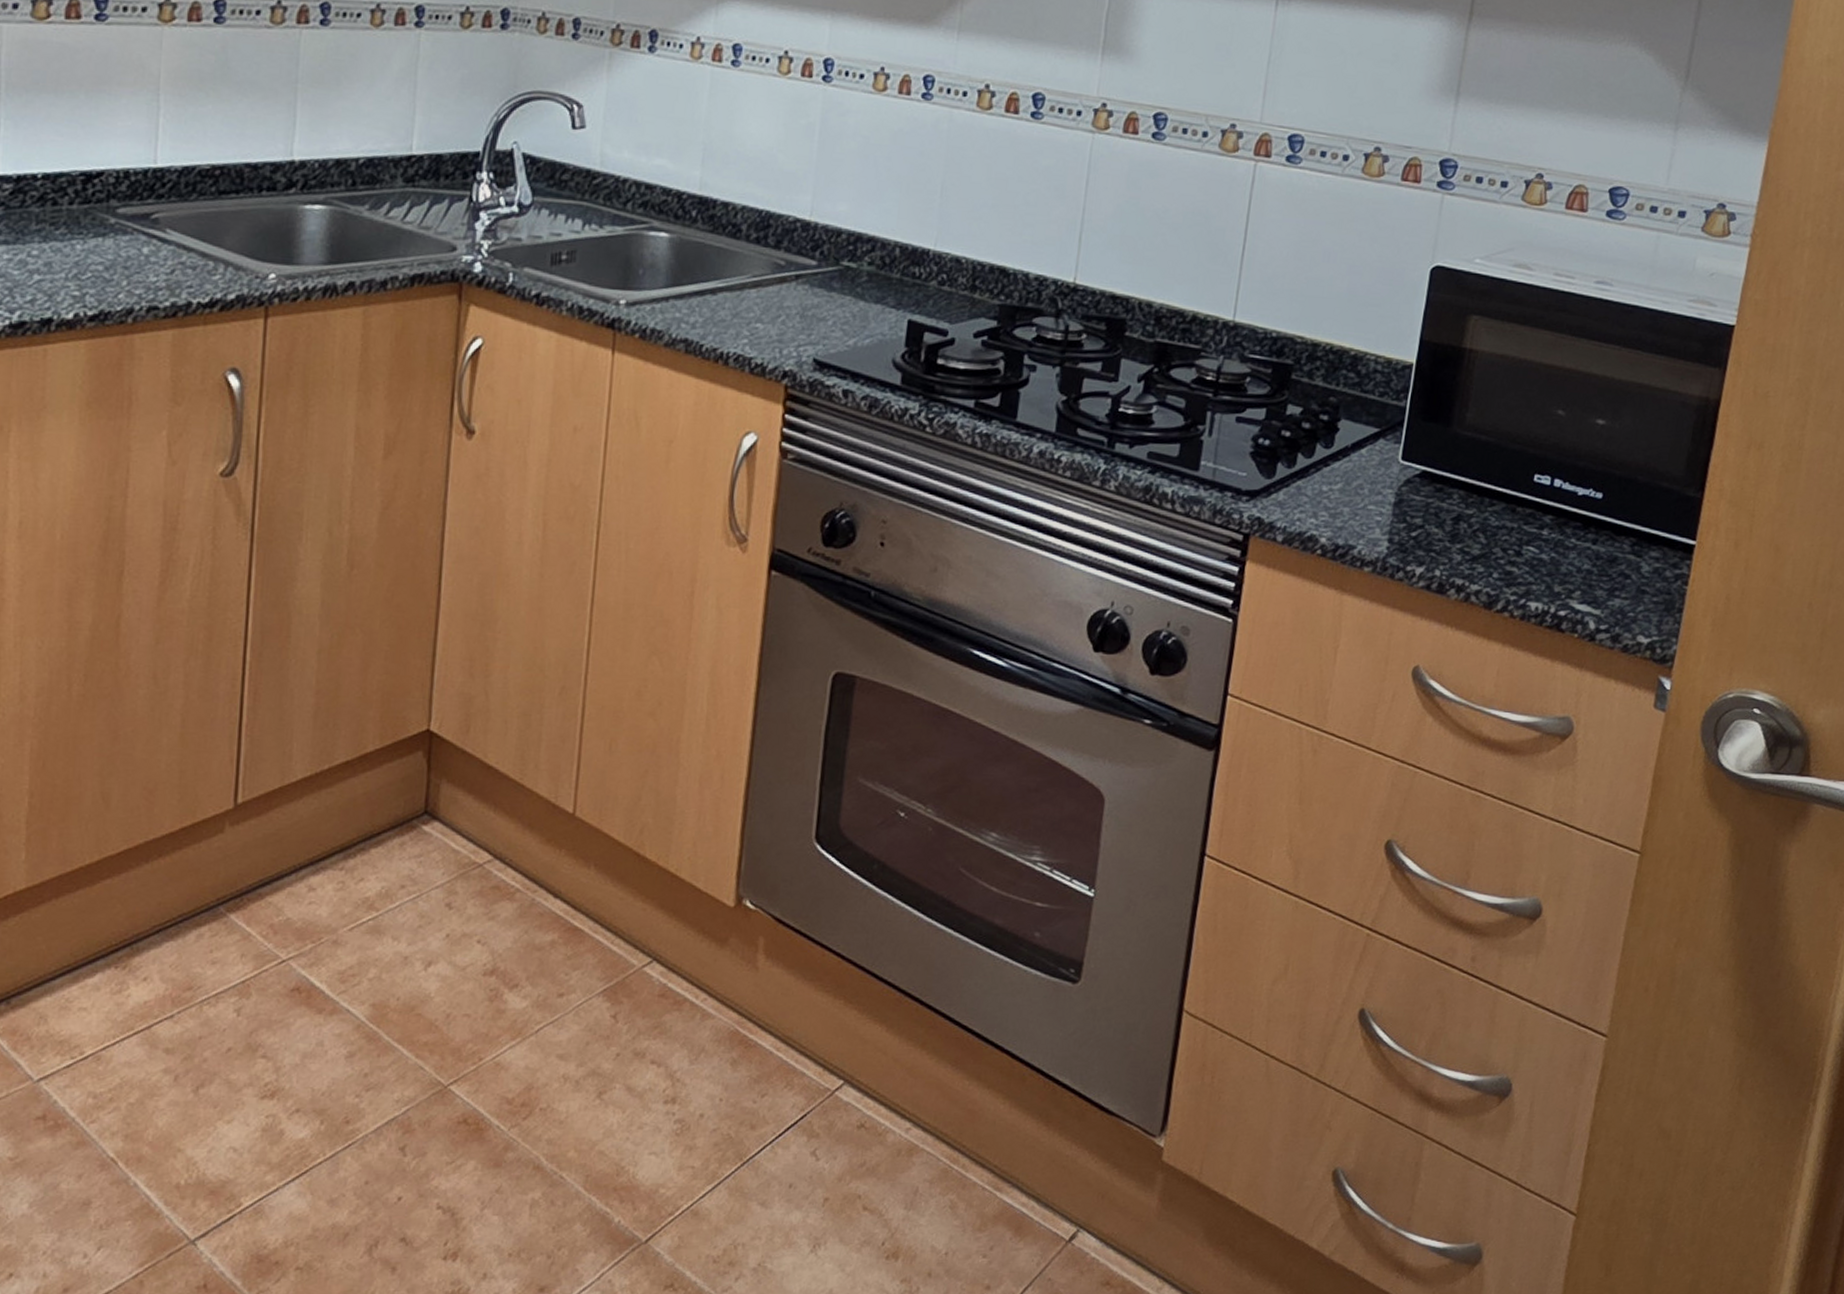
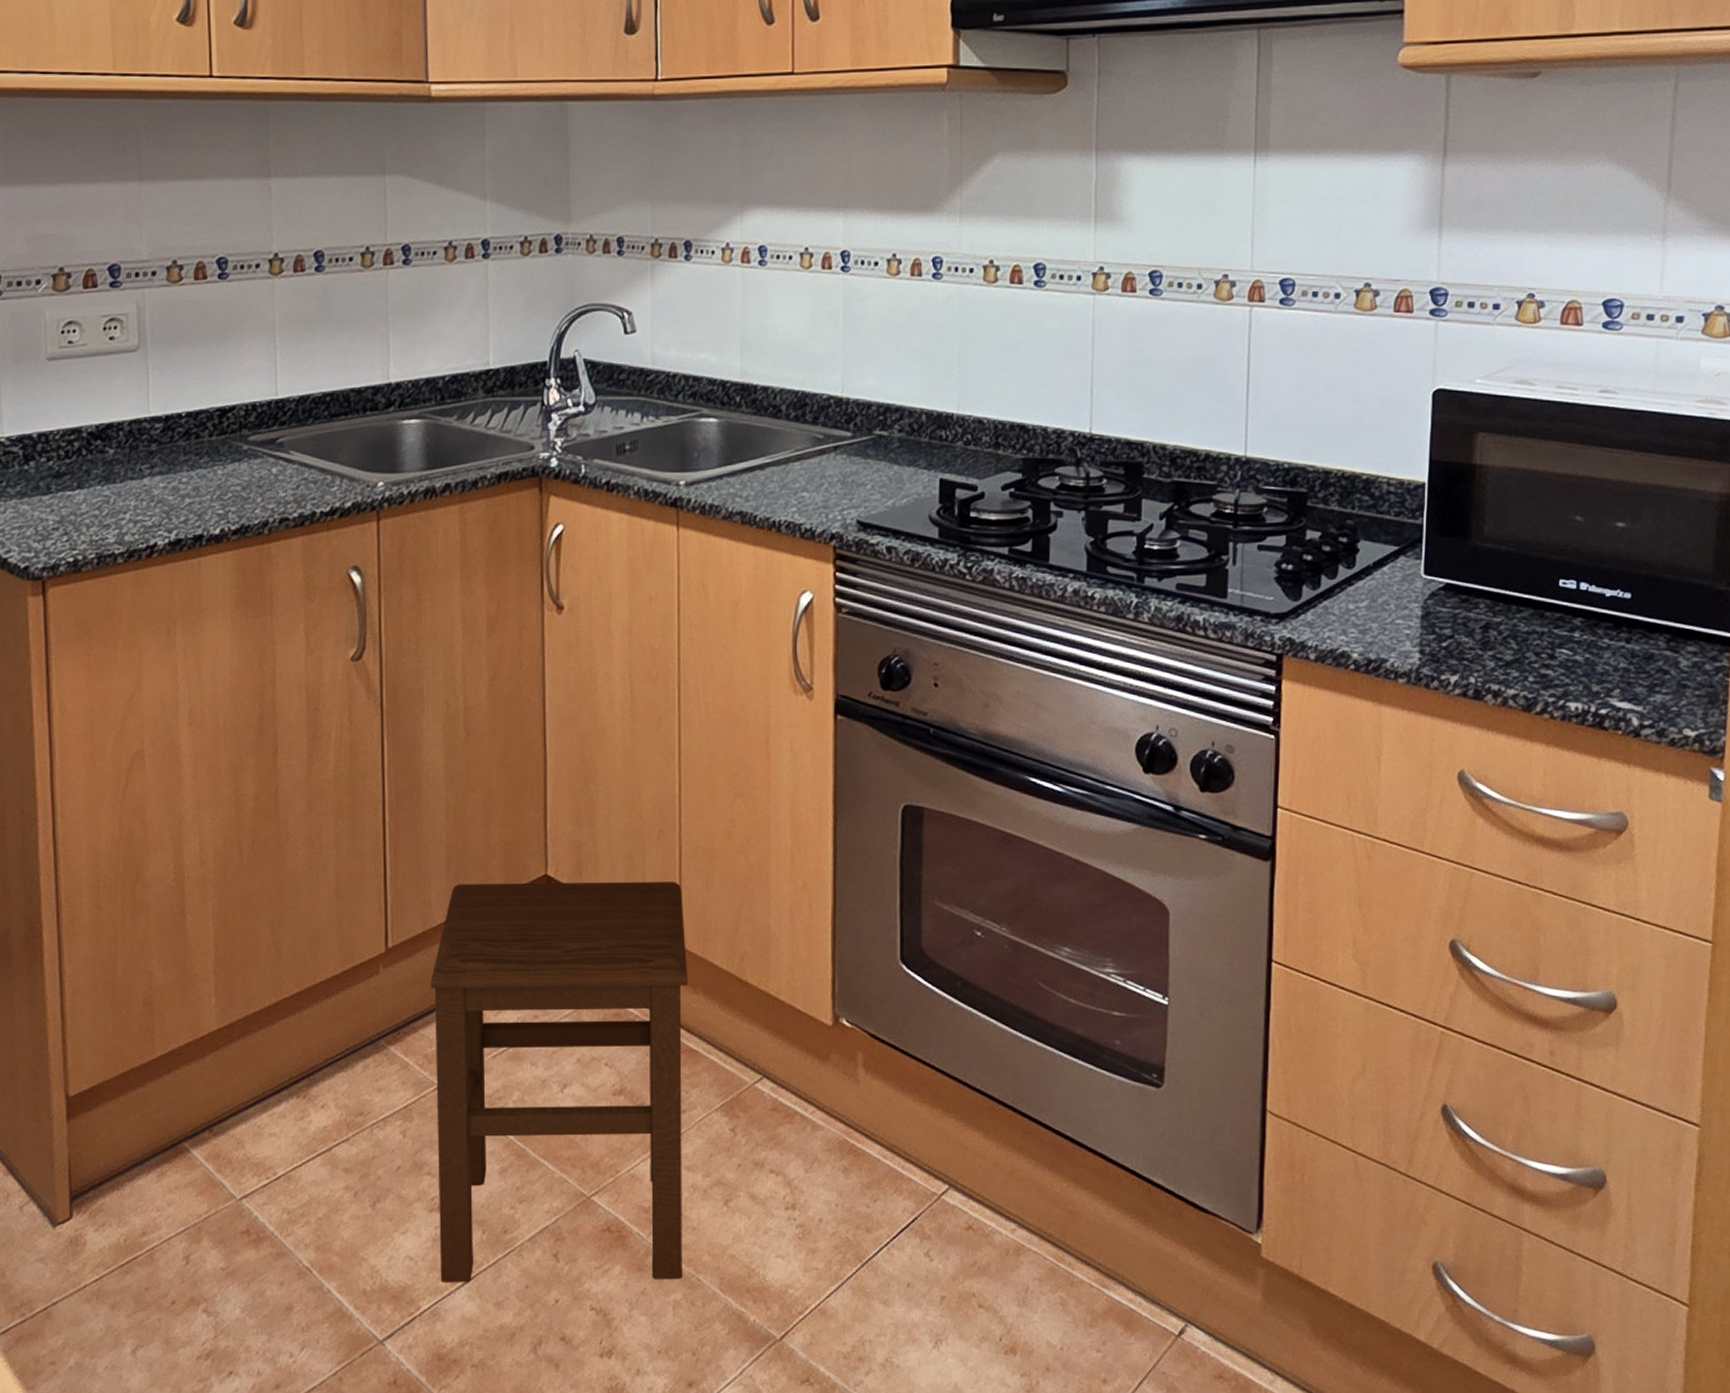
stool: none [267,735,582,1176] -> present [430,882,688,1282]

